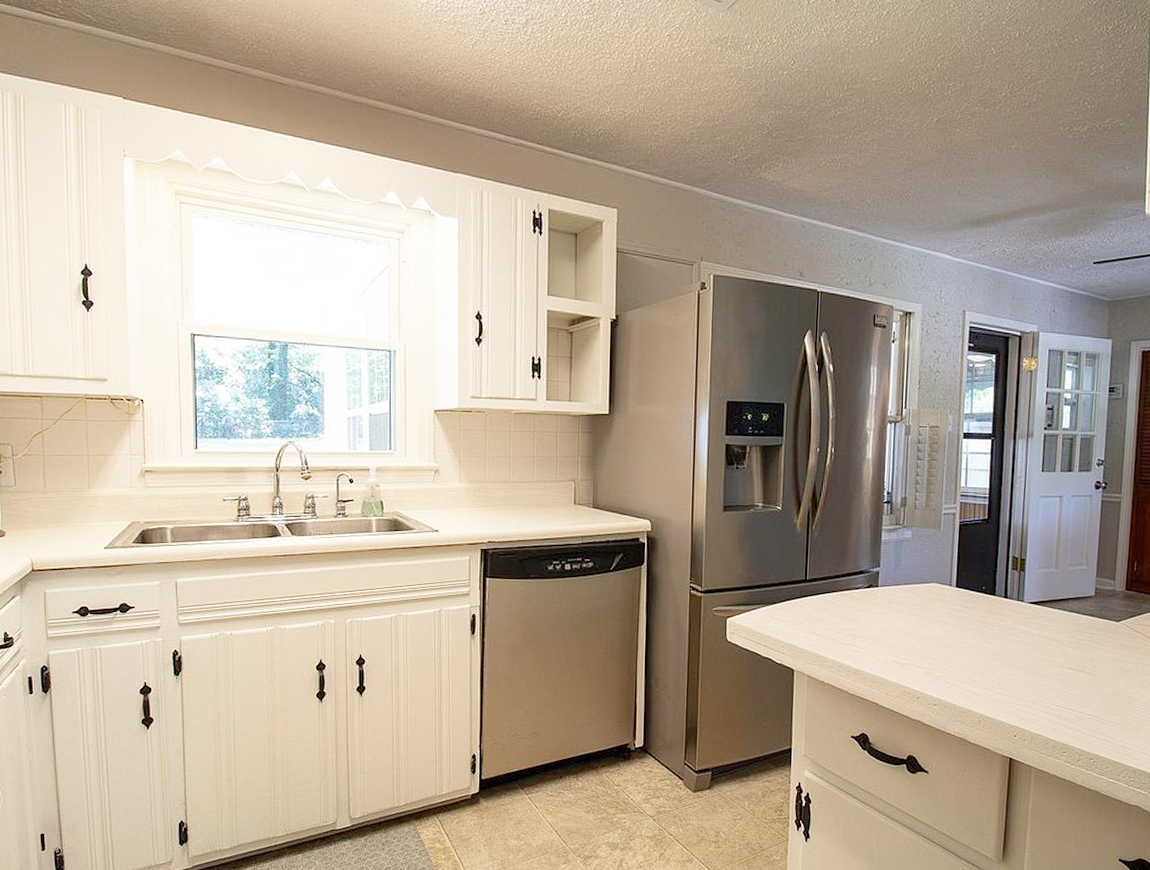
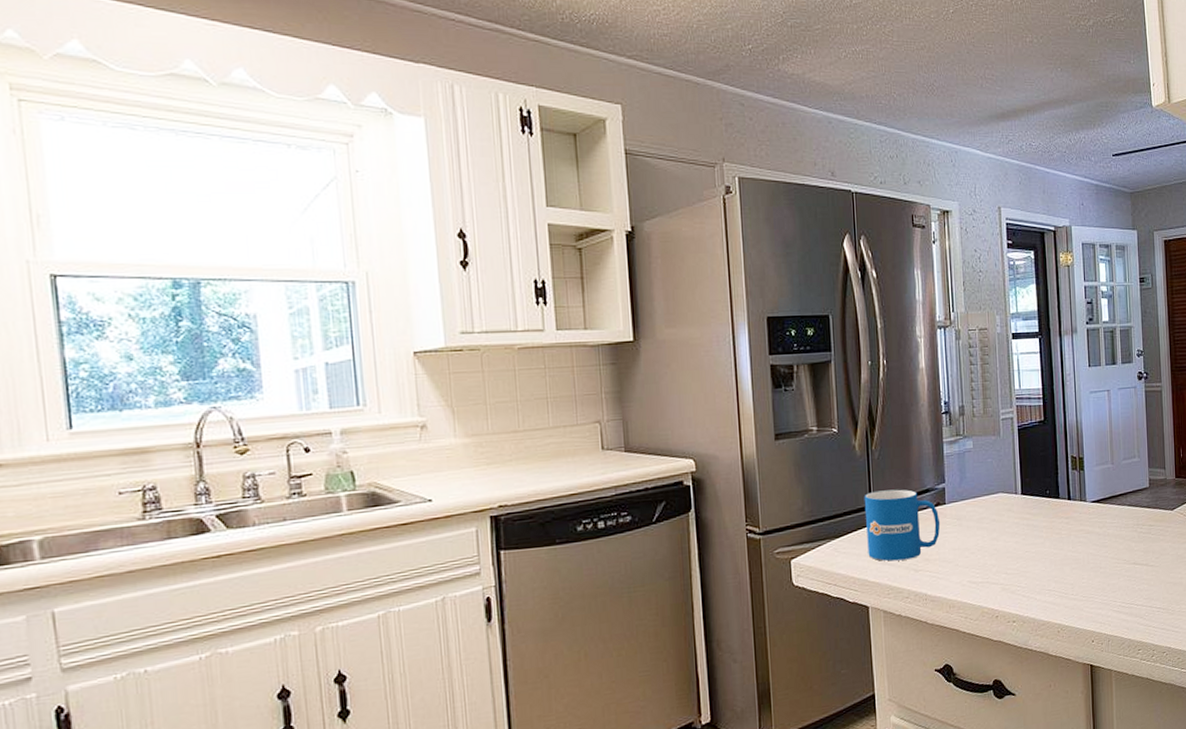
mug: none [798,567,871,633] -> present [864,489,941,562]

